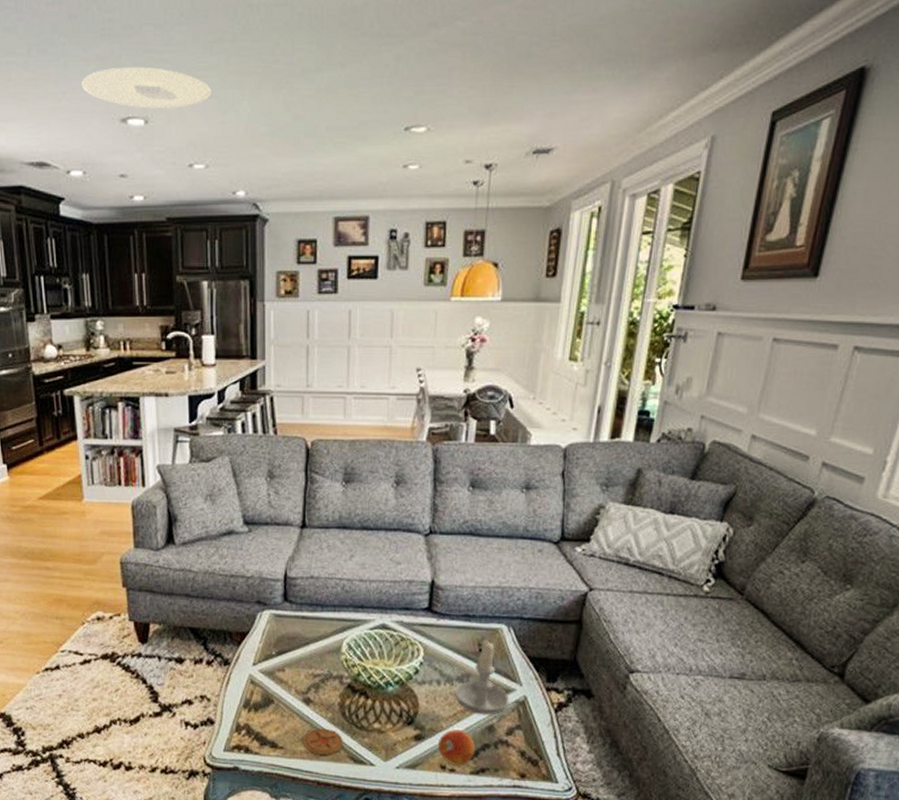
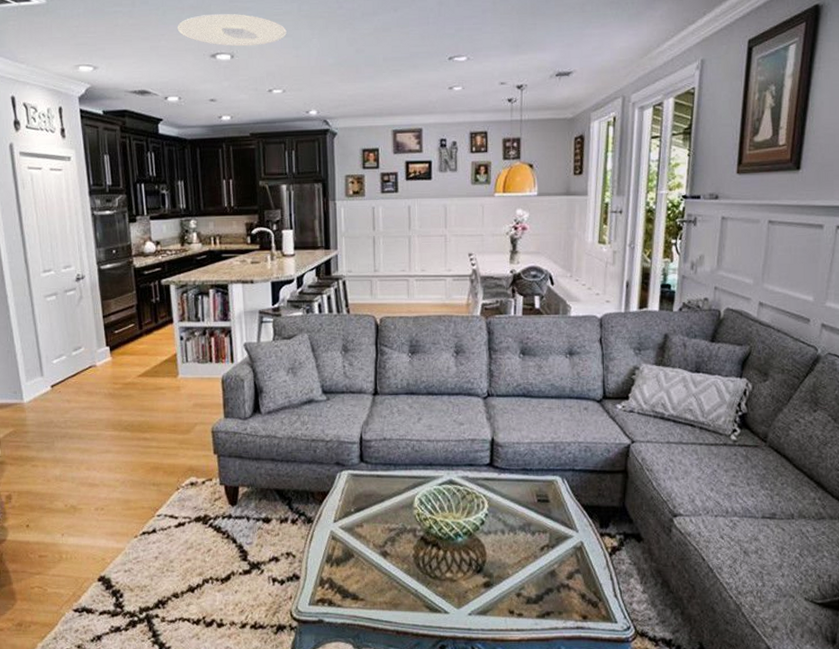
coaster: present [303,728,343,755] -> none [382,579,419,605]
fruit: present [438,730,475,766] -> none [506,576,539,610]
candle: present [454,639,510,715] -> none [518,491,568,561]

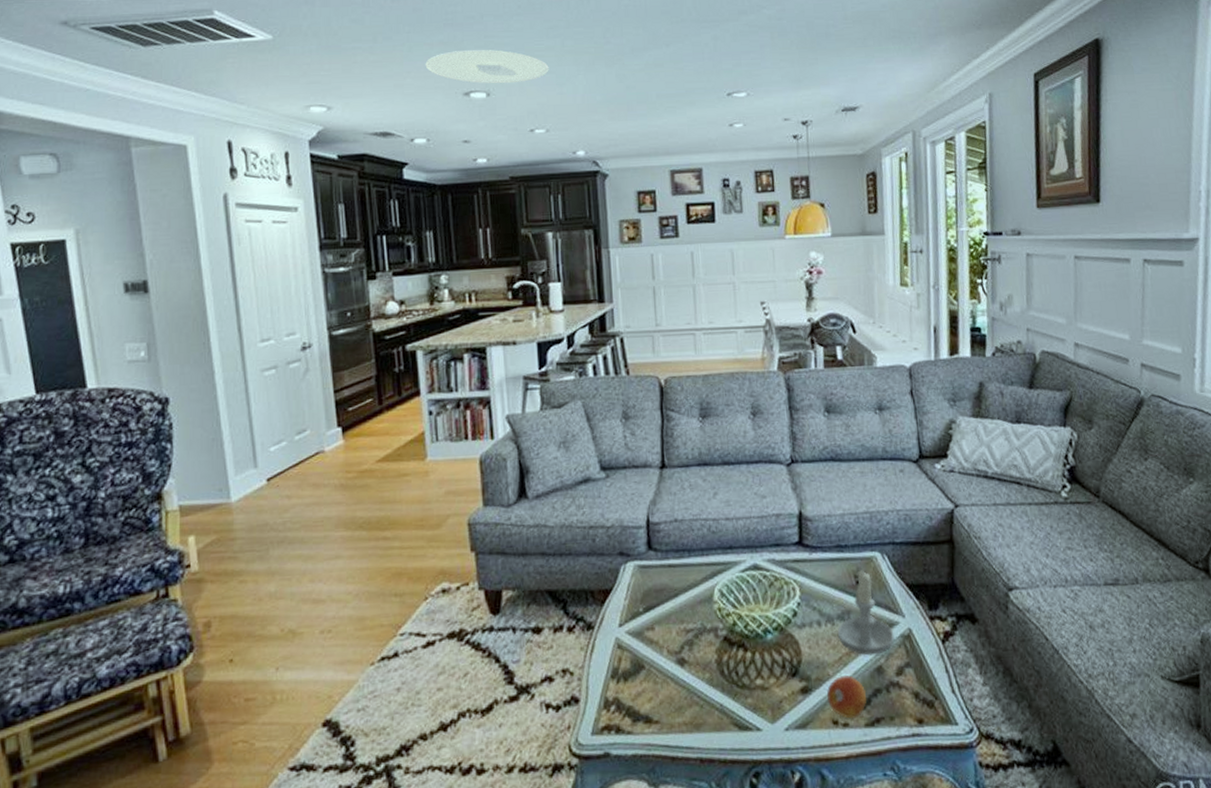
fruit: none [506,576,539,610] -> present [827,675,866,719]
candle: none [518,491,568,561] -> present [837,570,895,656]

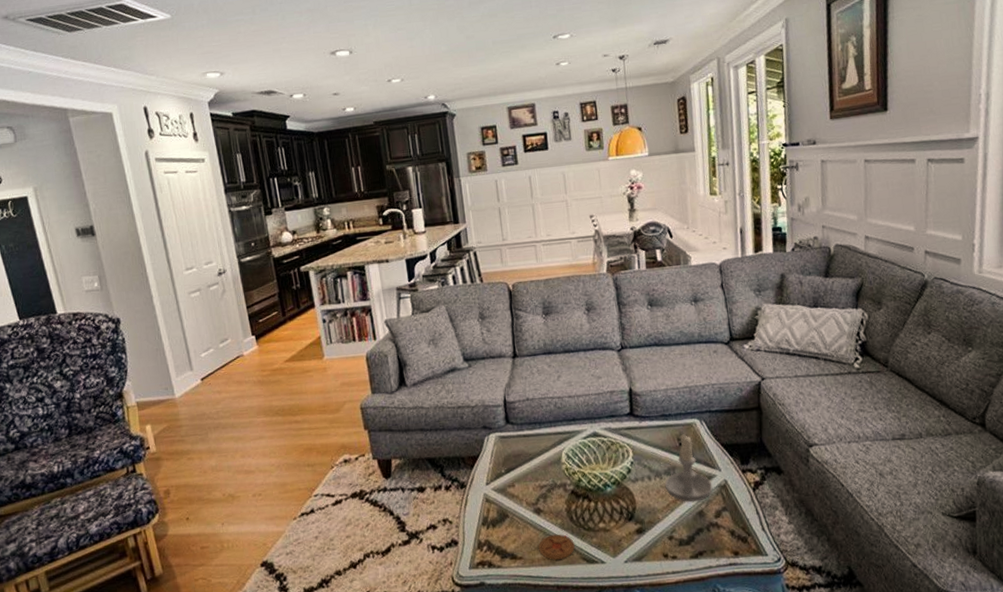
ceiling light: present [425,49,549,84] -> none [297,13,400,43]
coaster: none [680,691,725,725] -> present [538,534,575,560]
fruit: present [827,675,866,719] -> none [658,518,691,553]

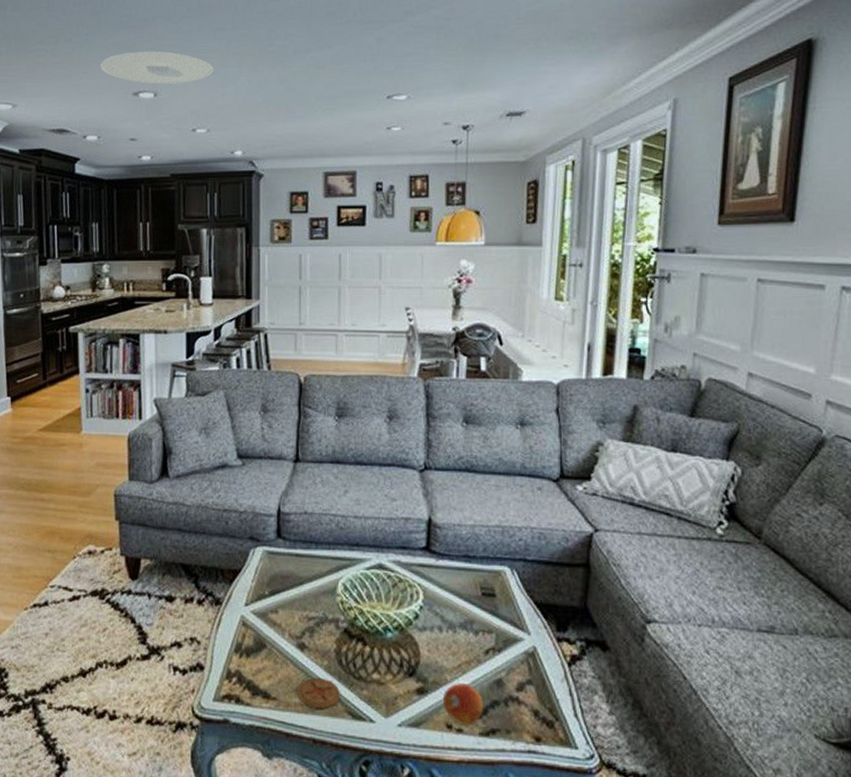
ceiling light: none [297,13,400,43] -> present [100,51,214,85]
fruit: none [658,518,691,553] -> present [443,683,483,726]
candle: present [664,434,713,502] -> none [458,582,518,668]

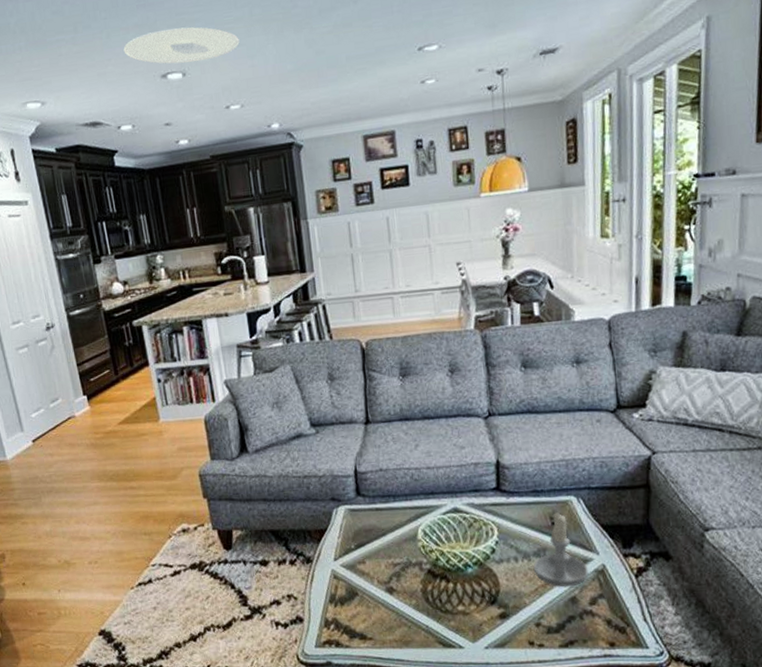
coaster: present [297,677,340,708] -> none [390,615,430,642]
fruit: present [443,683,483,726] -> none [524,604,561,641]
candle: none [458,582,518,668] -> present [533,512,589,587]

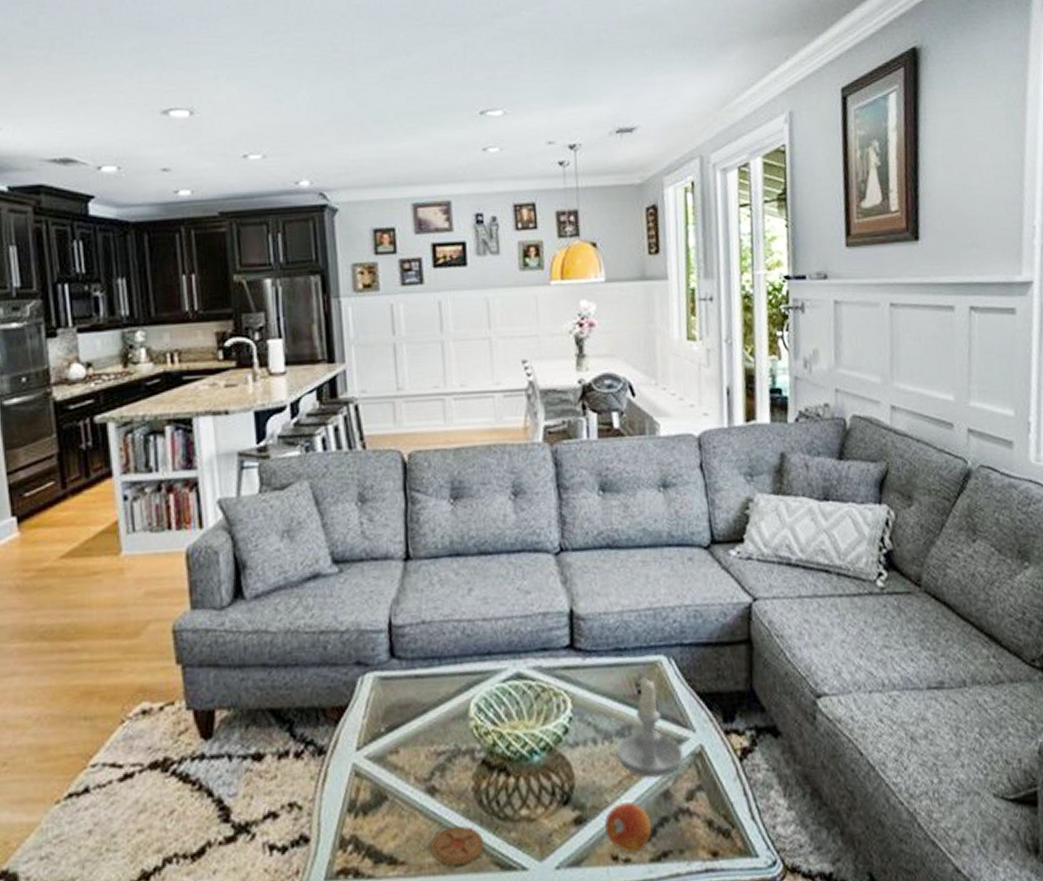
ceiling light: present [123,27,240,64] -> none [114,58,265,100]
coaster: none [390,615,430,642] -> present [430,825,484,866]
fruit: none [524,604,561,641] -> present [605,802,651,854]

